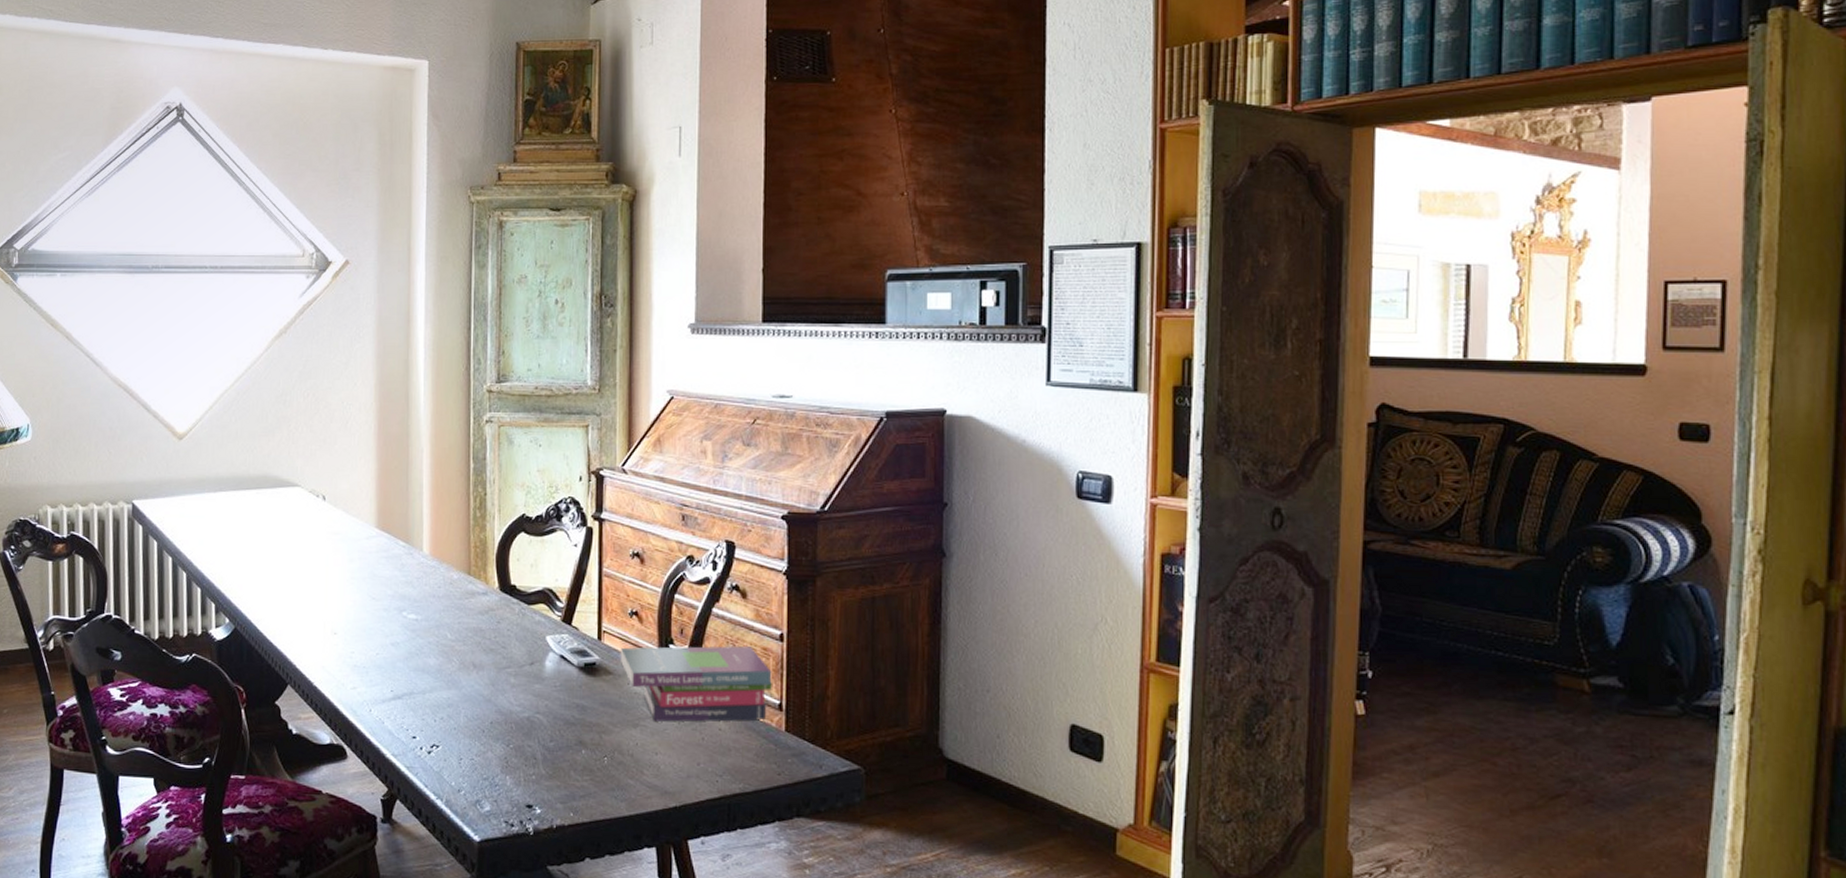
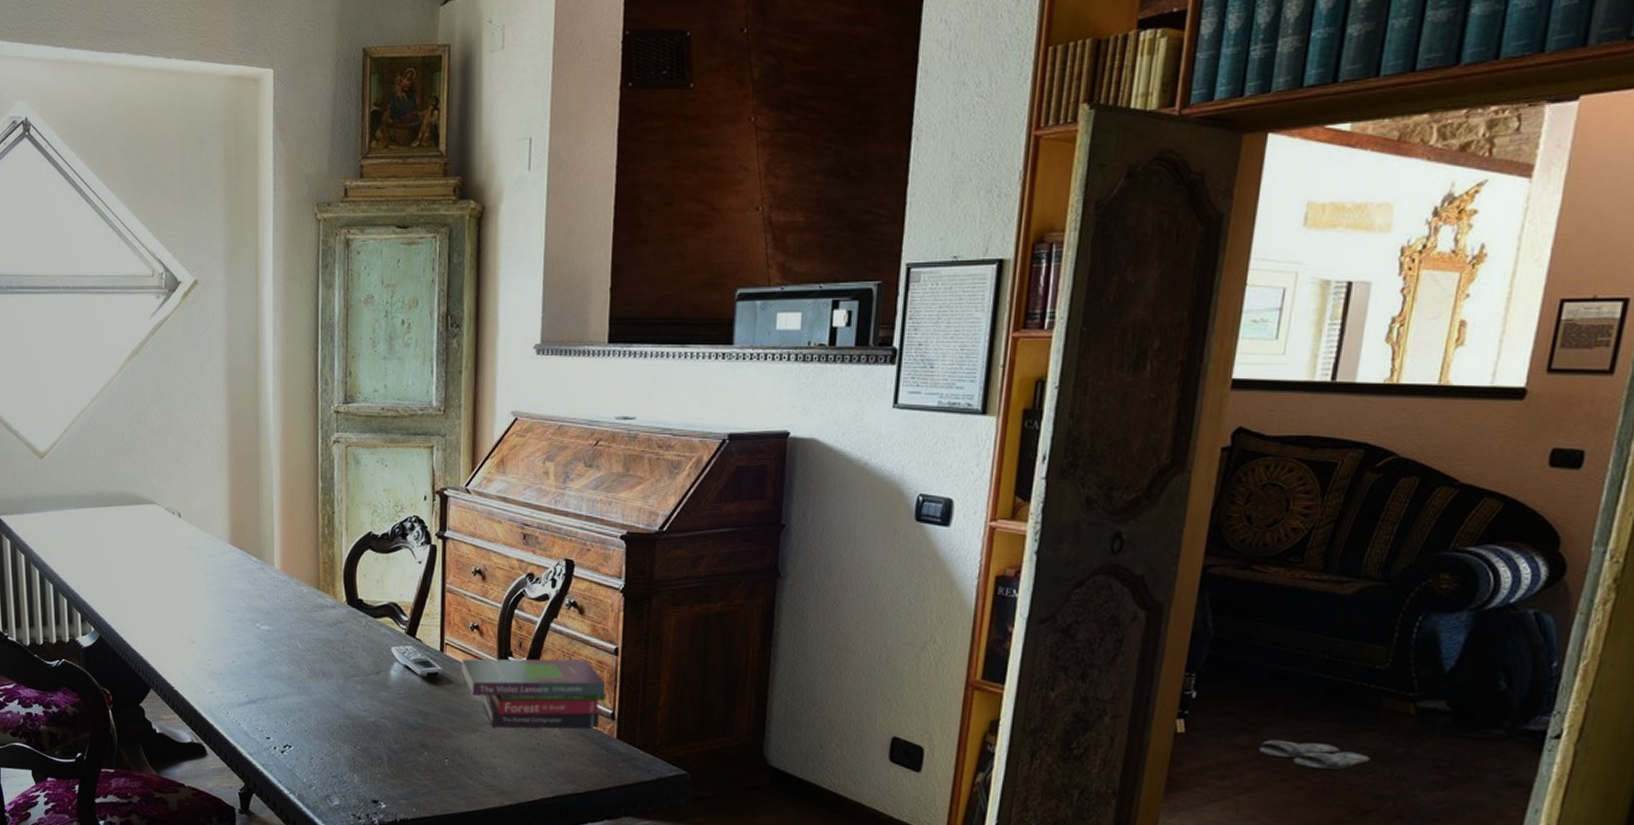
slippers: none [1440,720,1552,752] -> present [1258,739,1370,771]

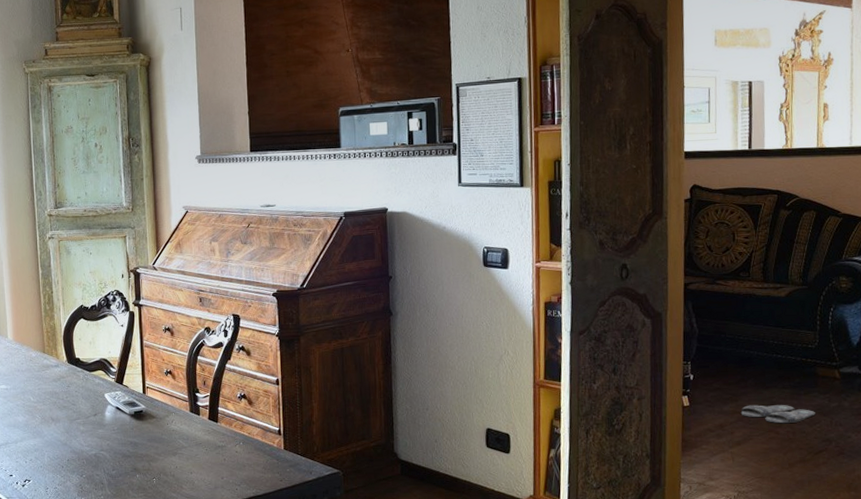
books: present [461,658,606,729] -> none [160,390,272,450]

